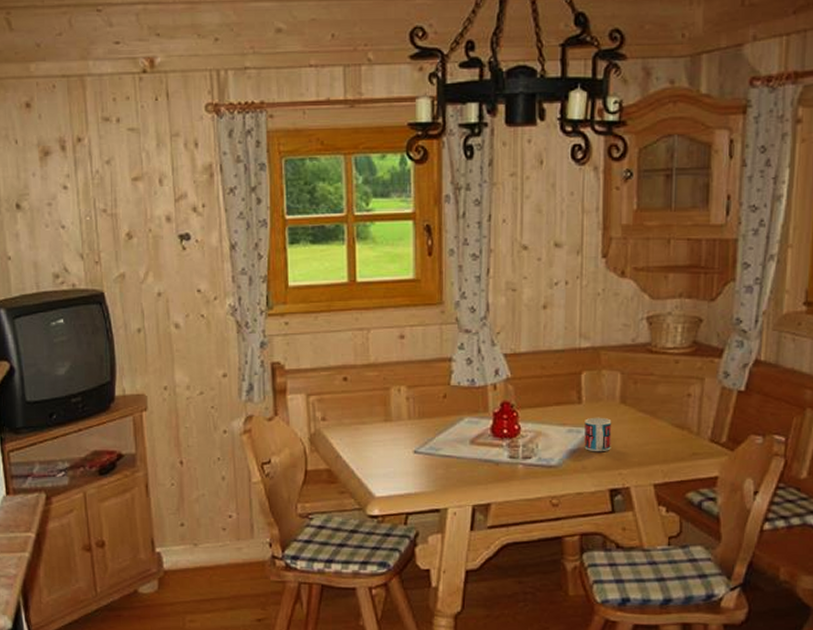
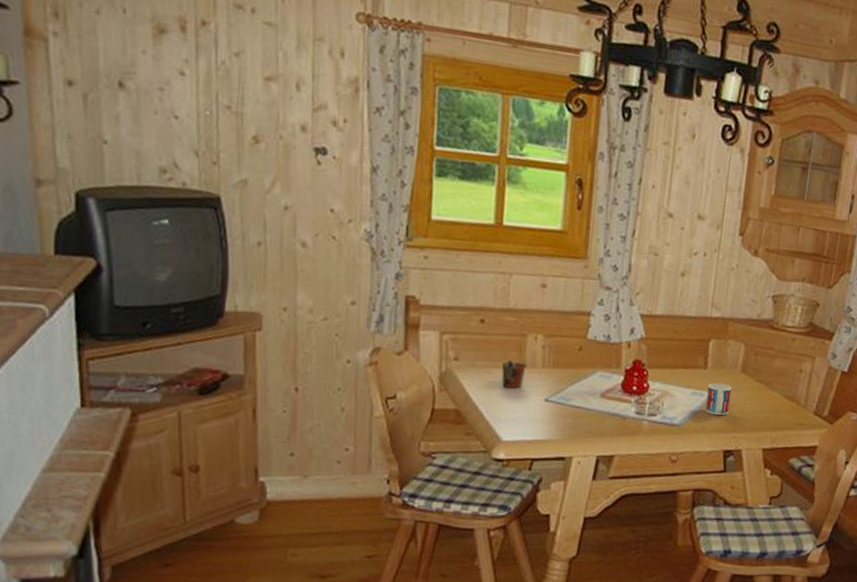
mug: none [367,415,394,443] -> present [501,360,528,388]

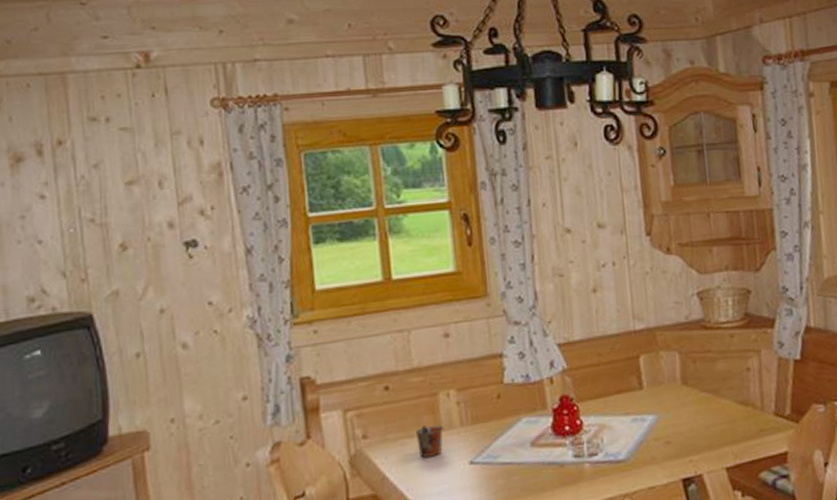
mug: present [705,382,732,416] -> none [648,401,679,441]

